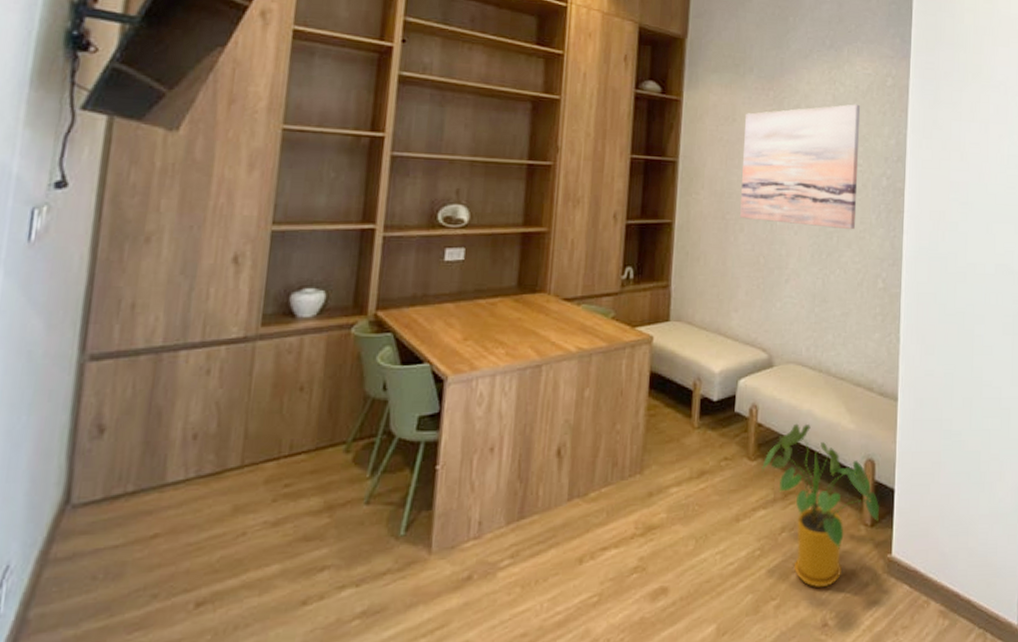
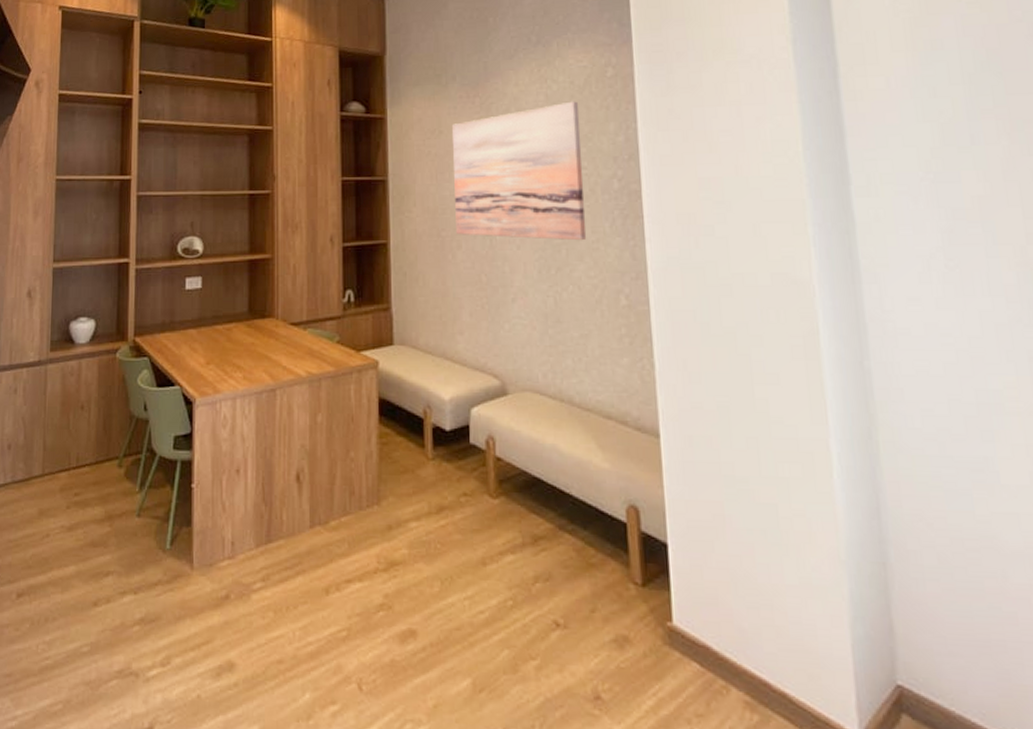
house plant: present [761,423,879,587] -> none [505,459,651,652]

